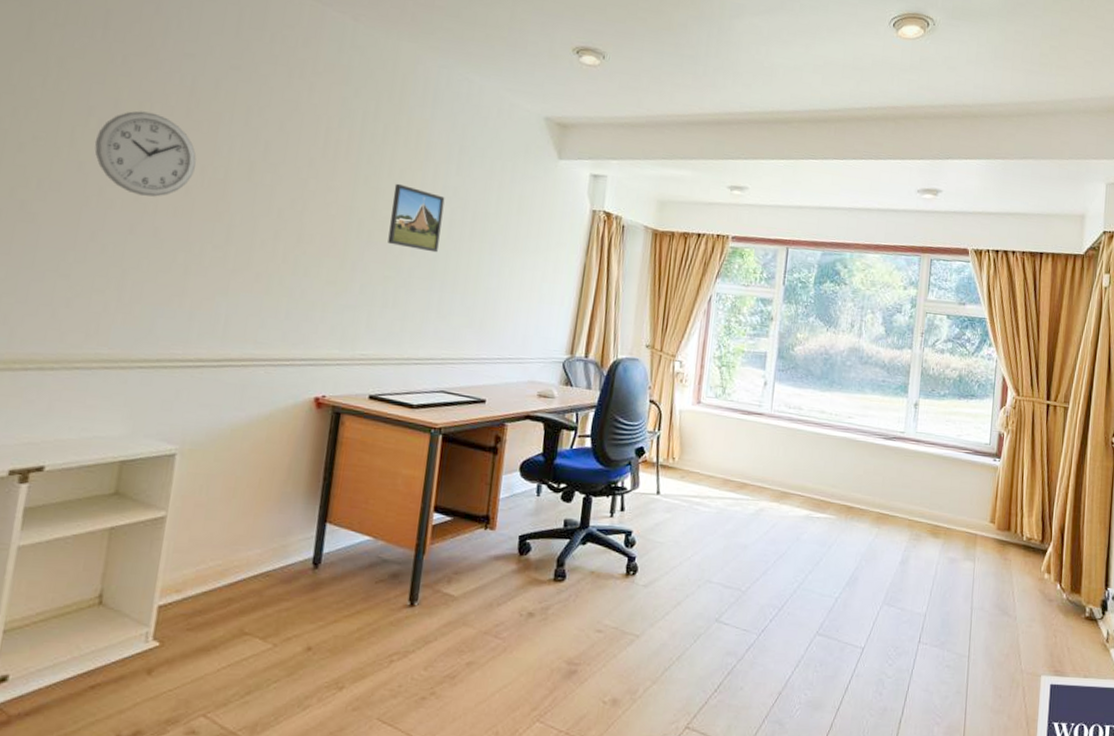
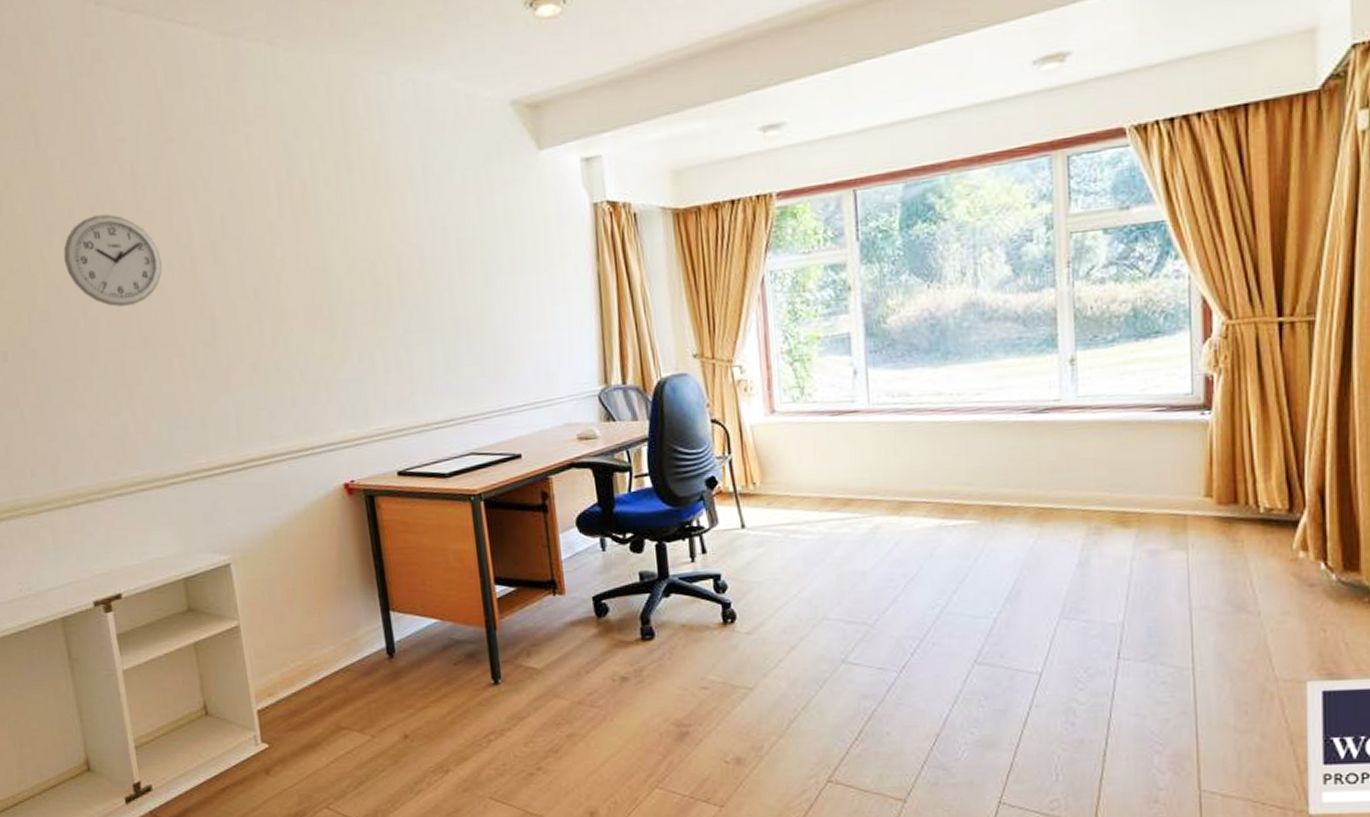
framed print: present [388,183,445,253] -> none [363,227,428,301]

